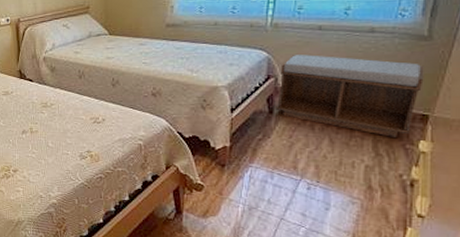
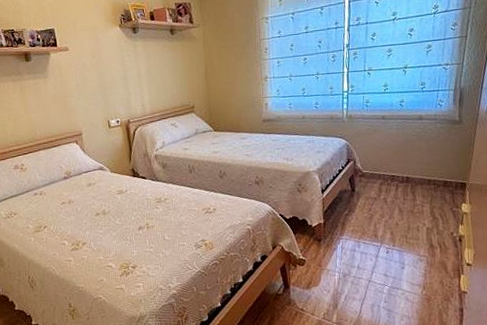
bench: present [276,55,424,137] -> none [356,140,460,203]

